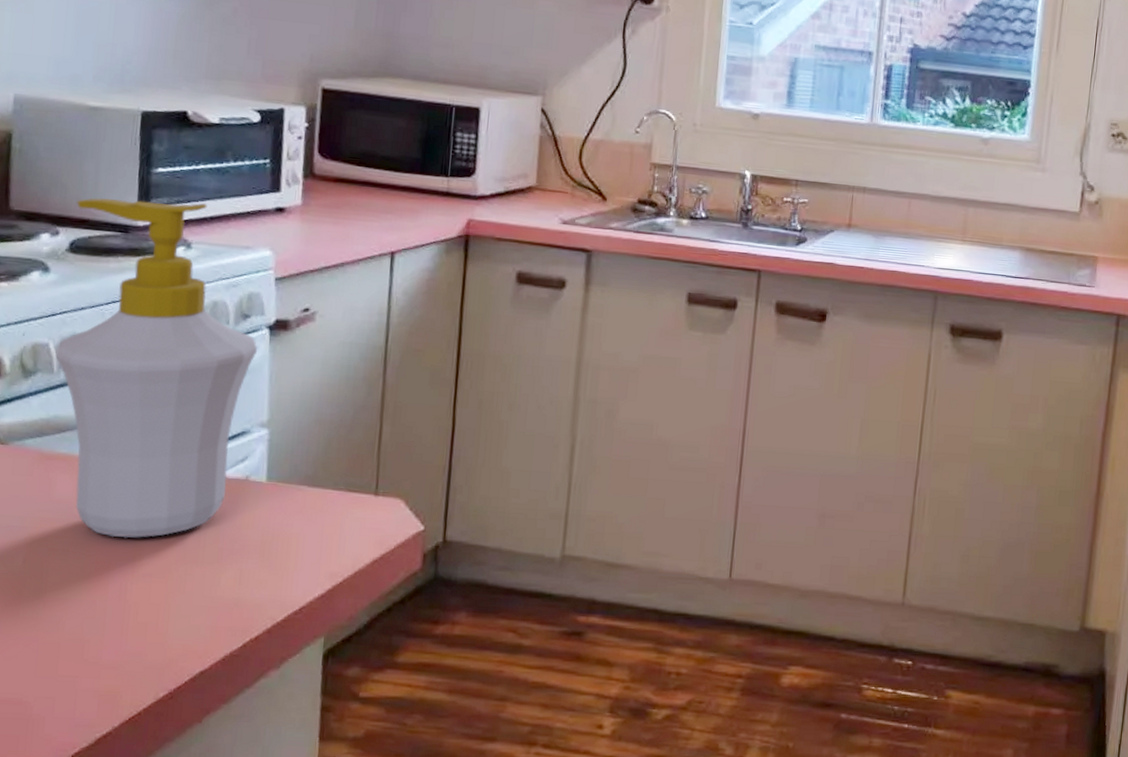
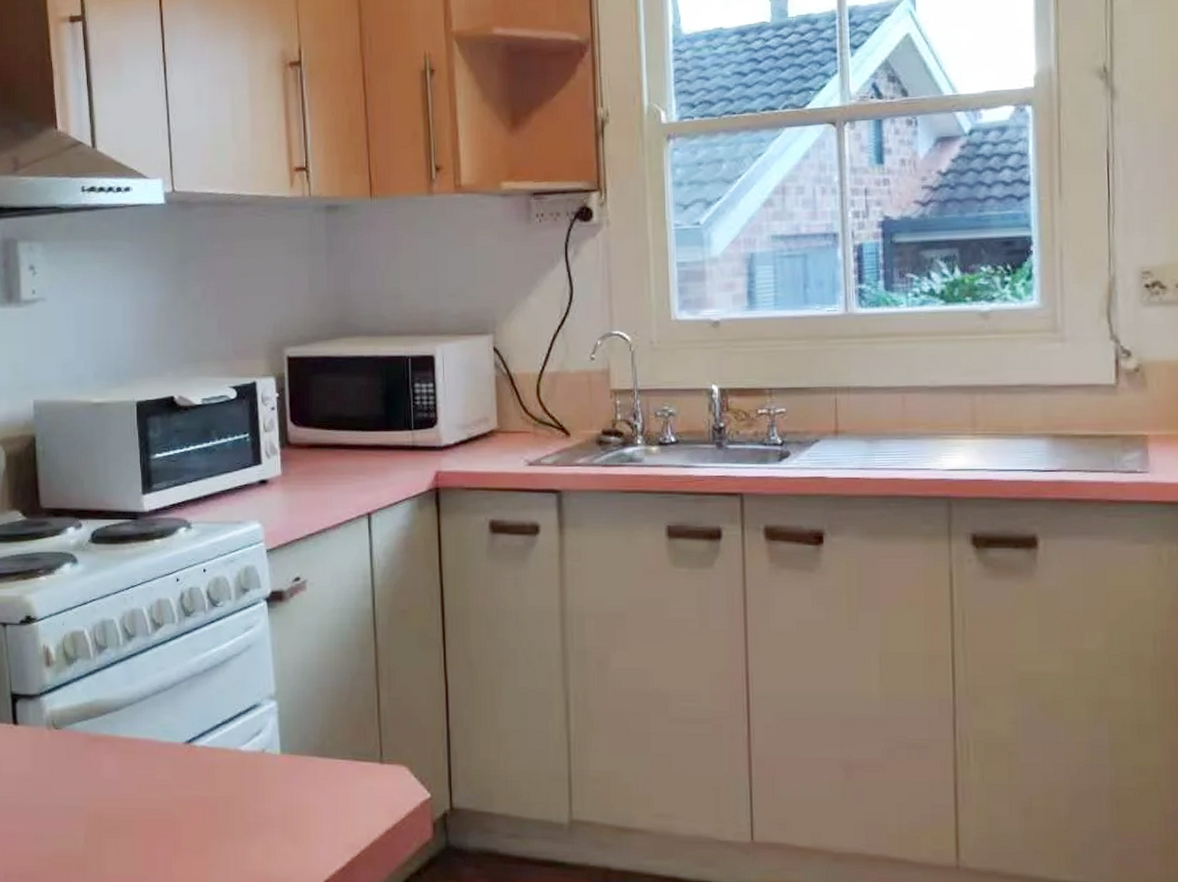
soap bottle: present [55,197,257,538] -> none [90,483,258,815]

